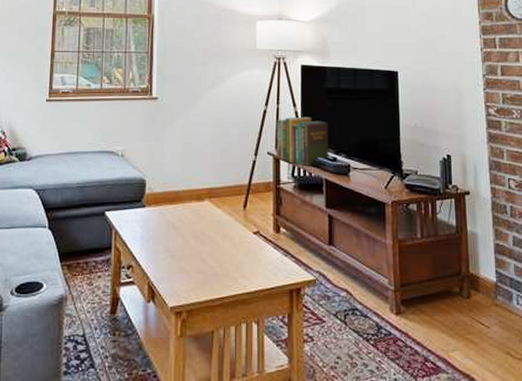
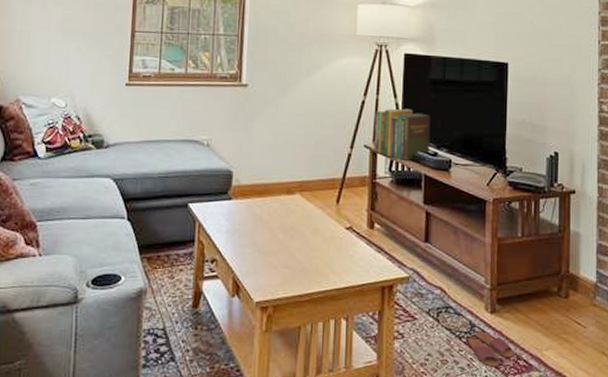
slippers: none [375,333,422,369] -> present [468,331,514,367]

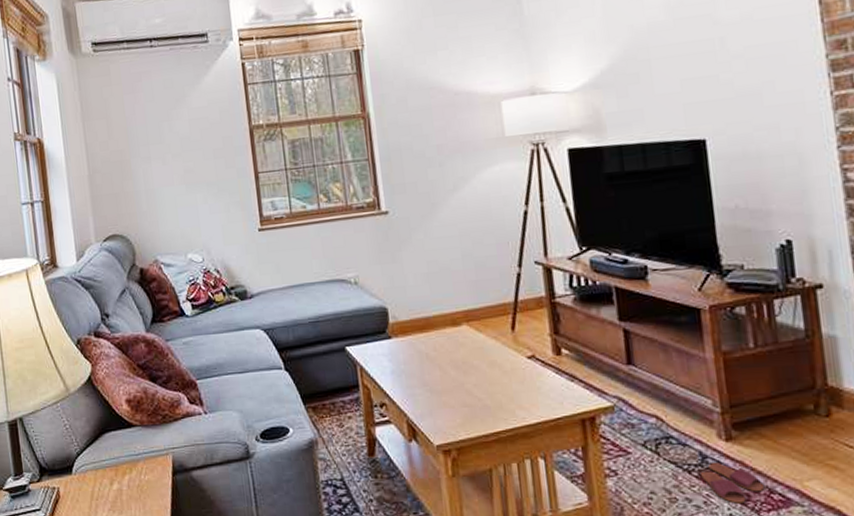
books: present [374,108,431,162] -> none [542,212,618,275]

